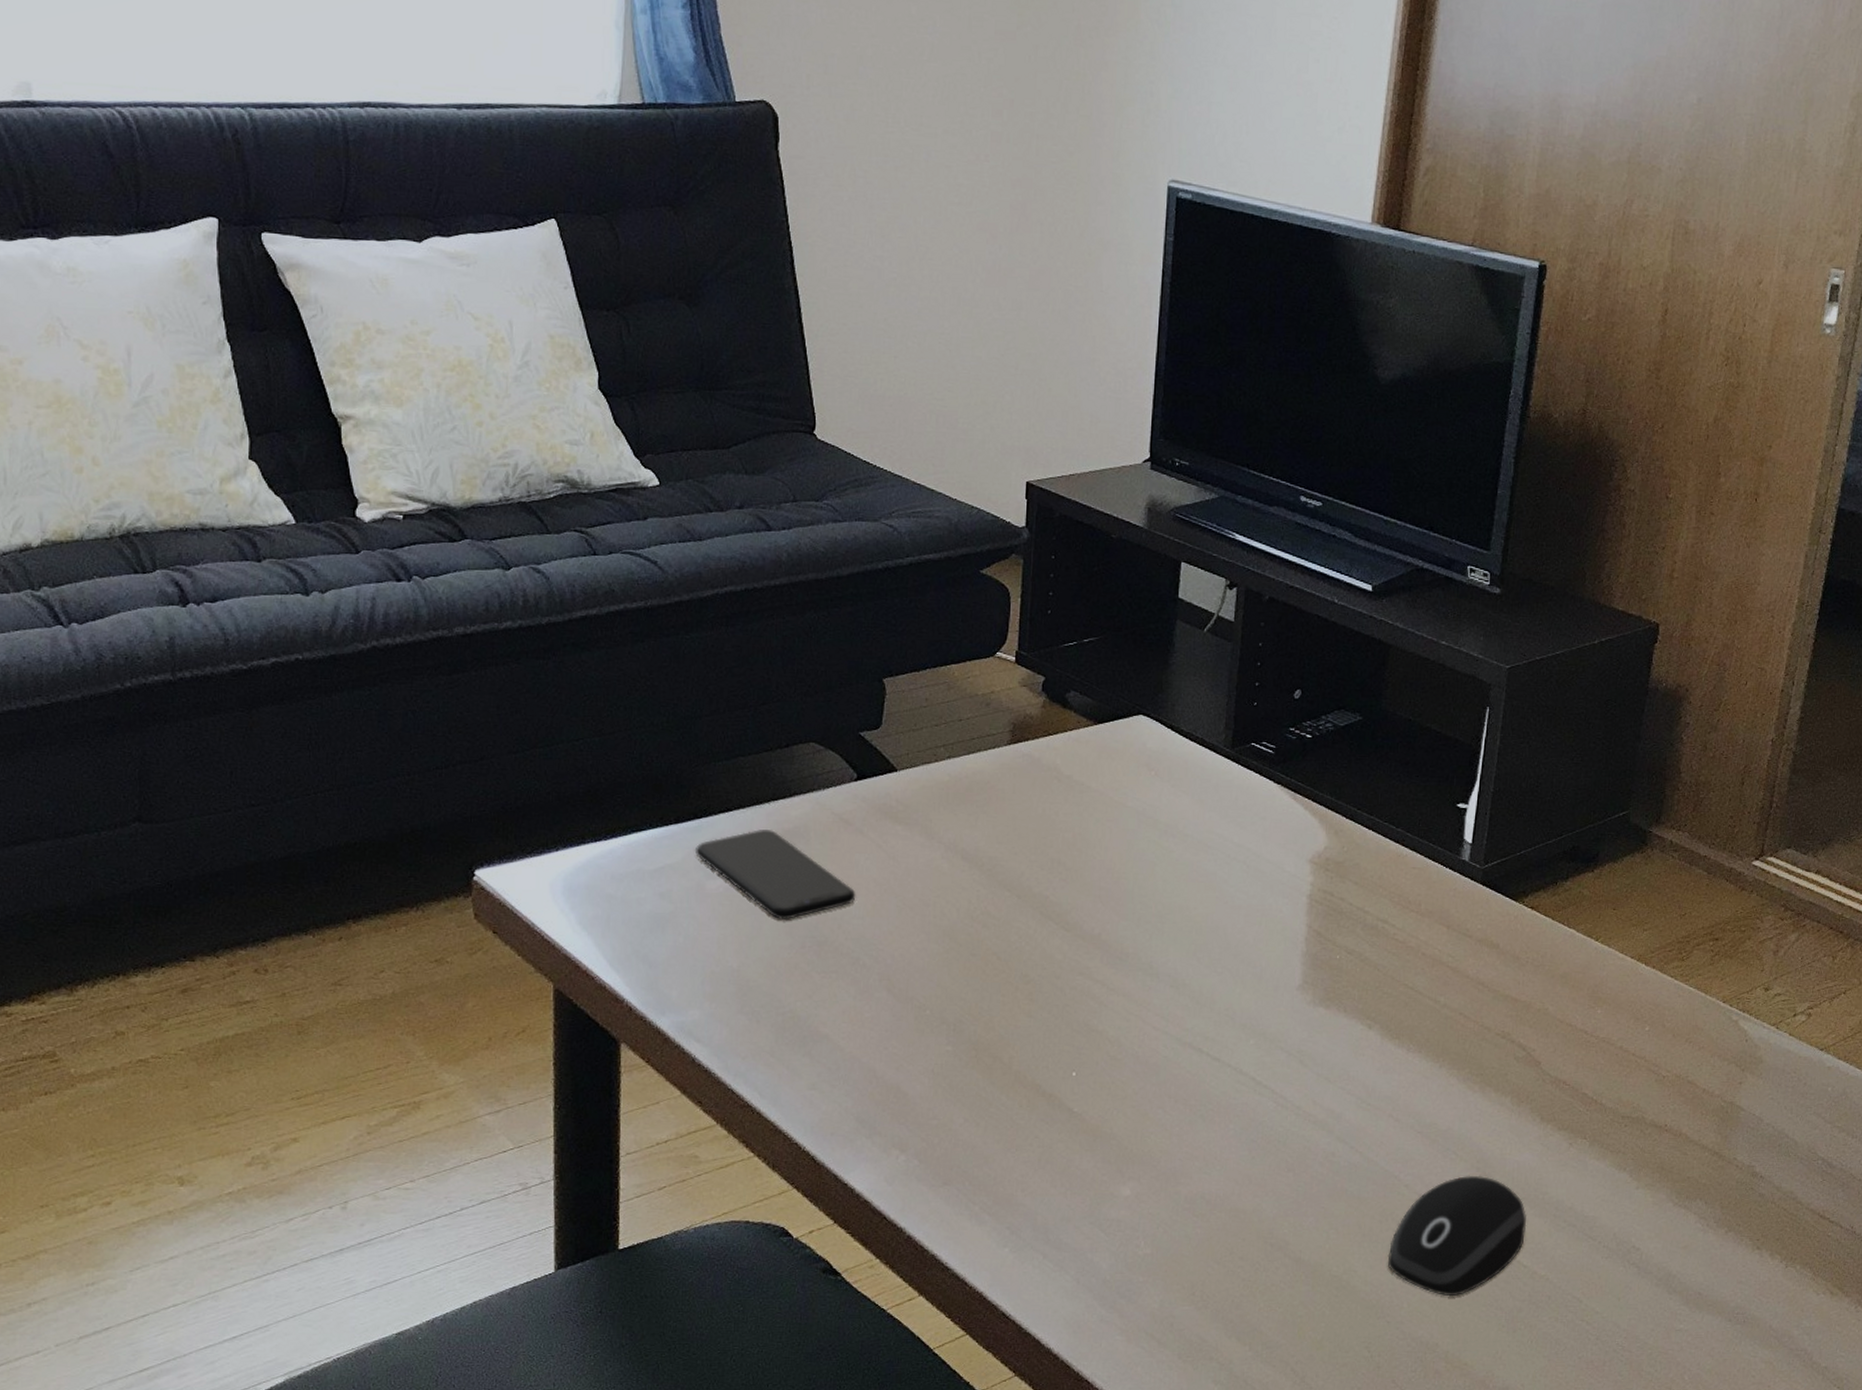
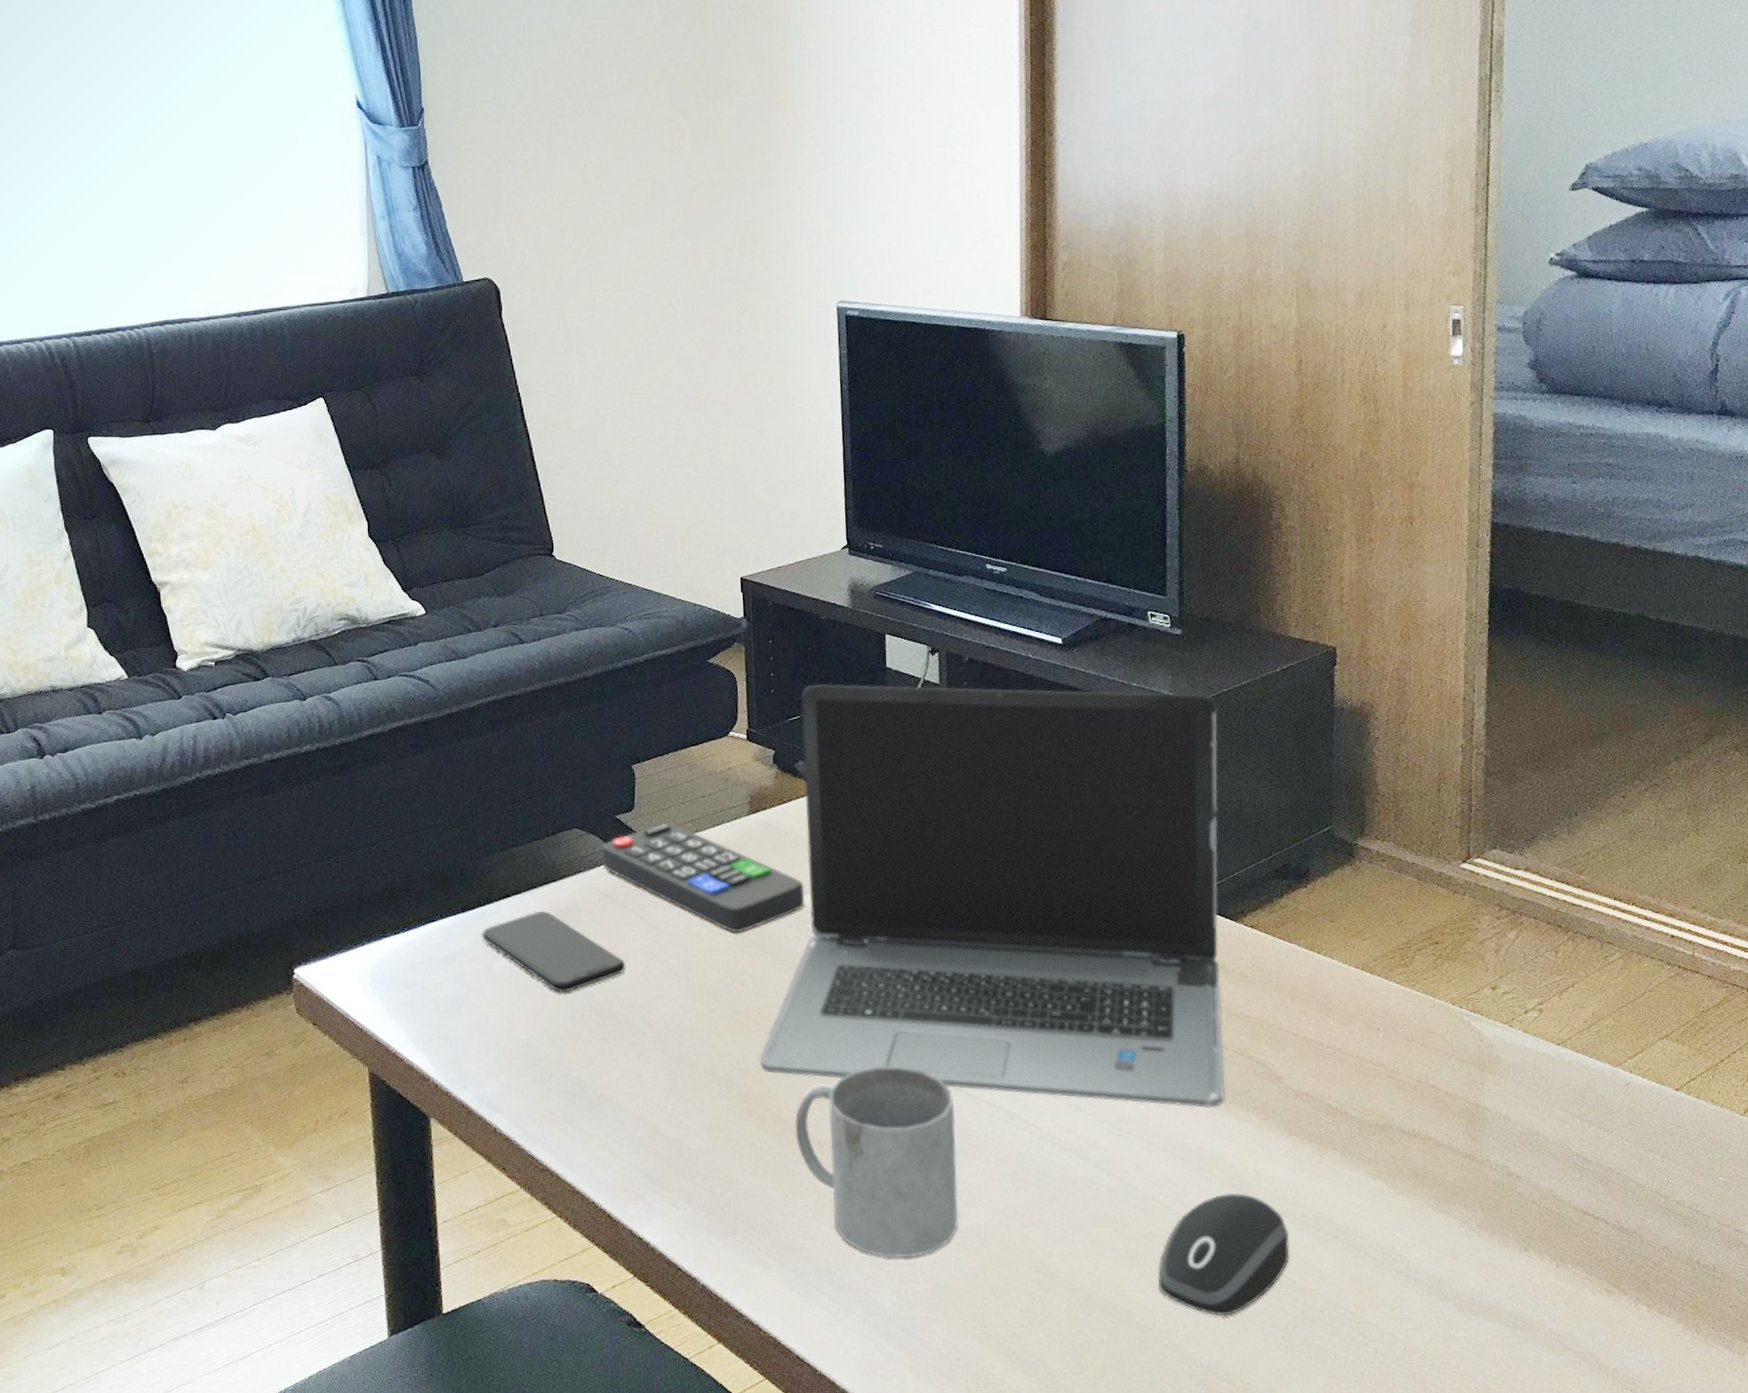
remote control: none [839,745,1062,871] -> present [601,822,805,933]
laptop computer: none [993,609,1527,1089] -> present [759,684,1225,1109]
mug: none [1025,1022,1199,1221] -> present [794,1066,958,1259]

